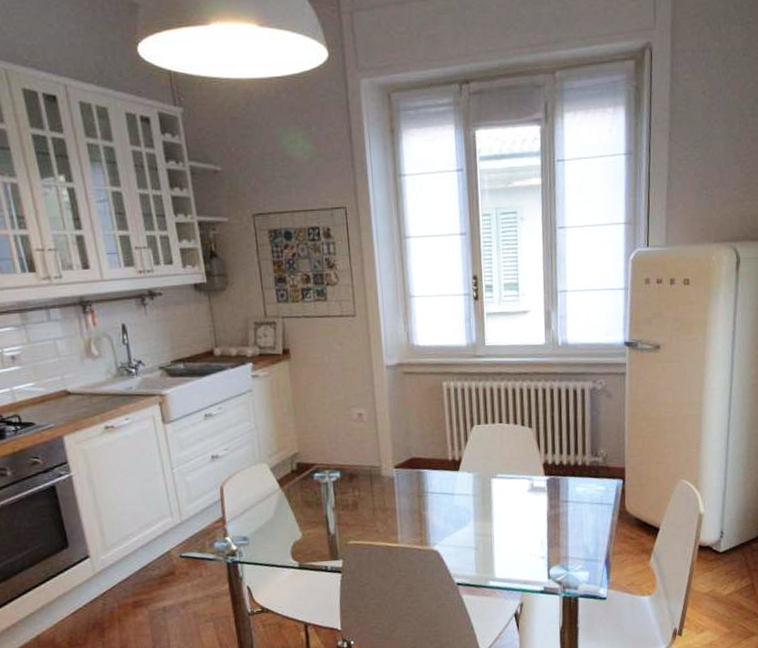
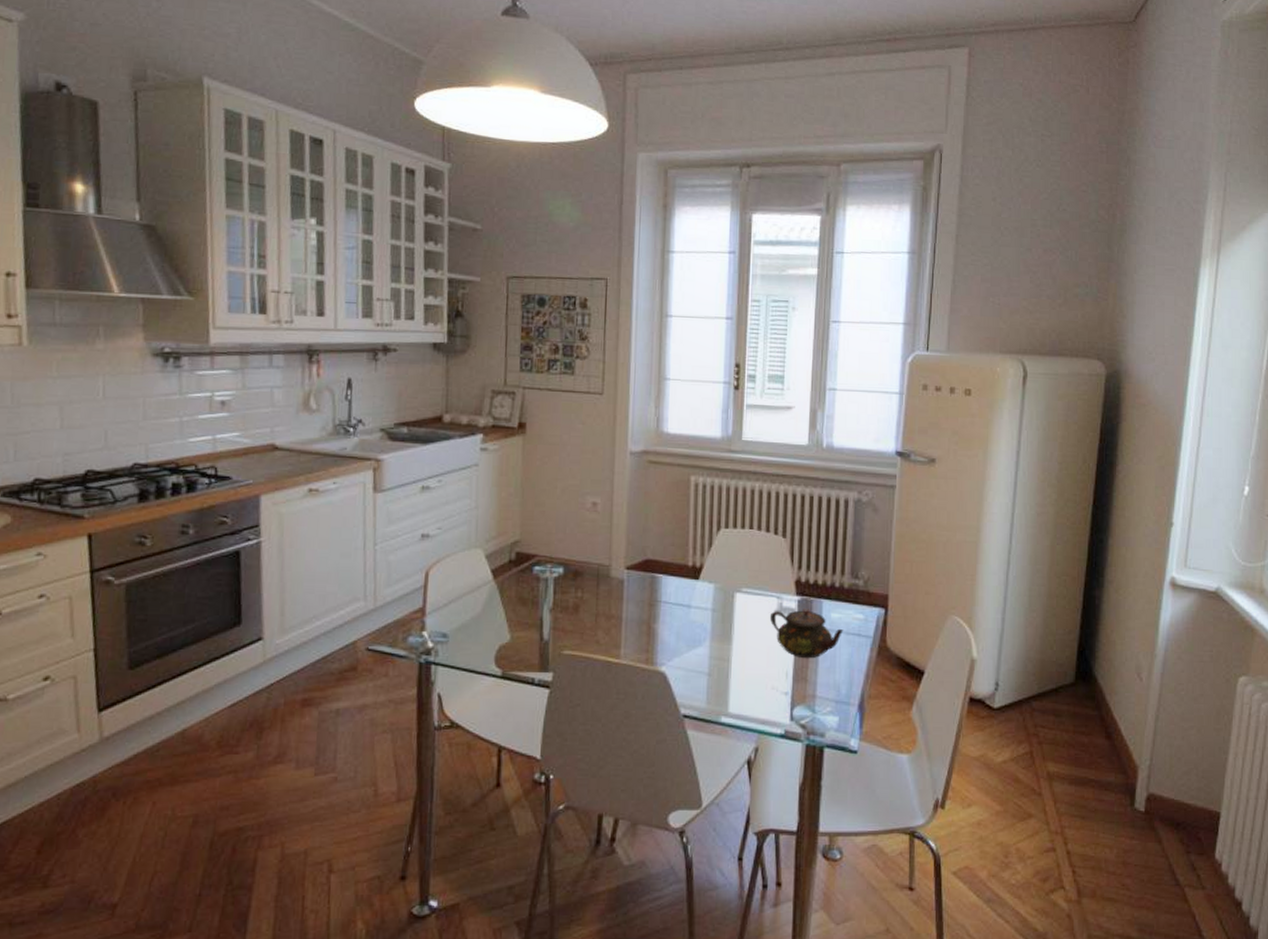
teapot: none [523,486,588,528] -> present [769,609,844,659]

